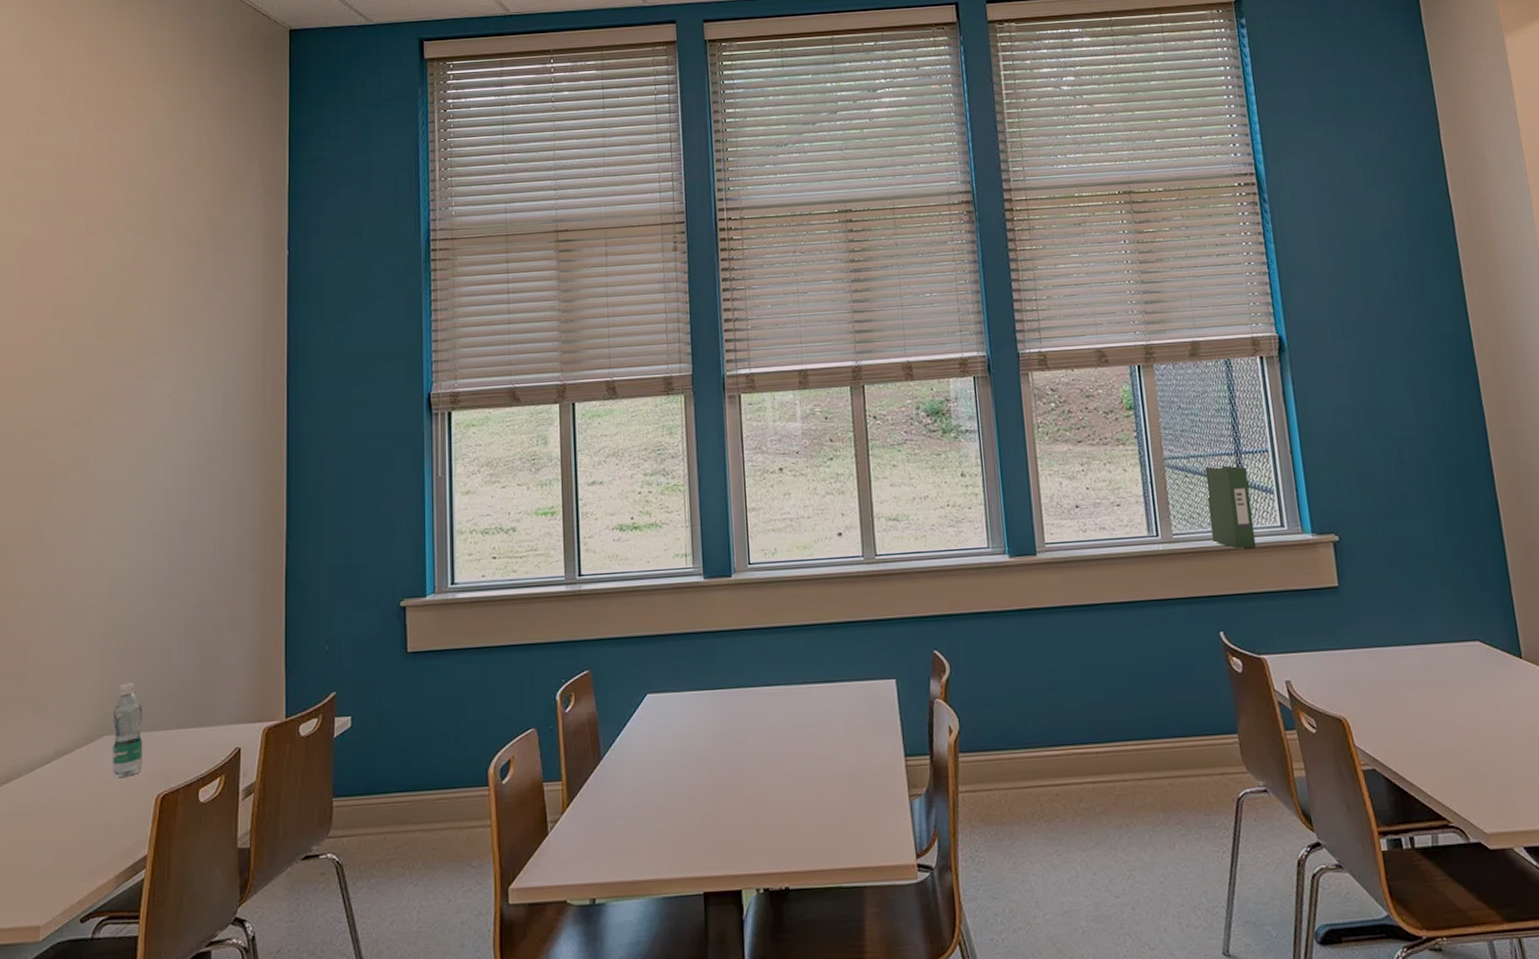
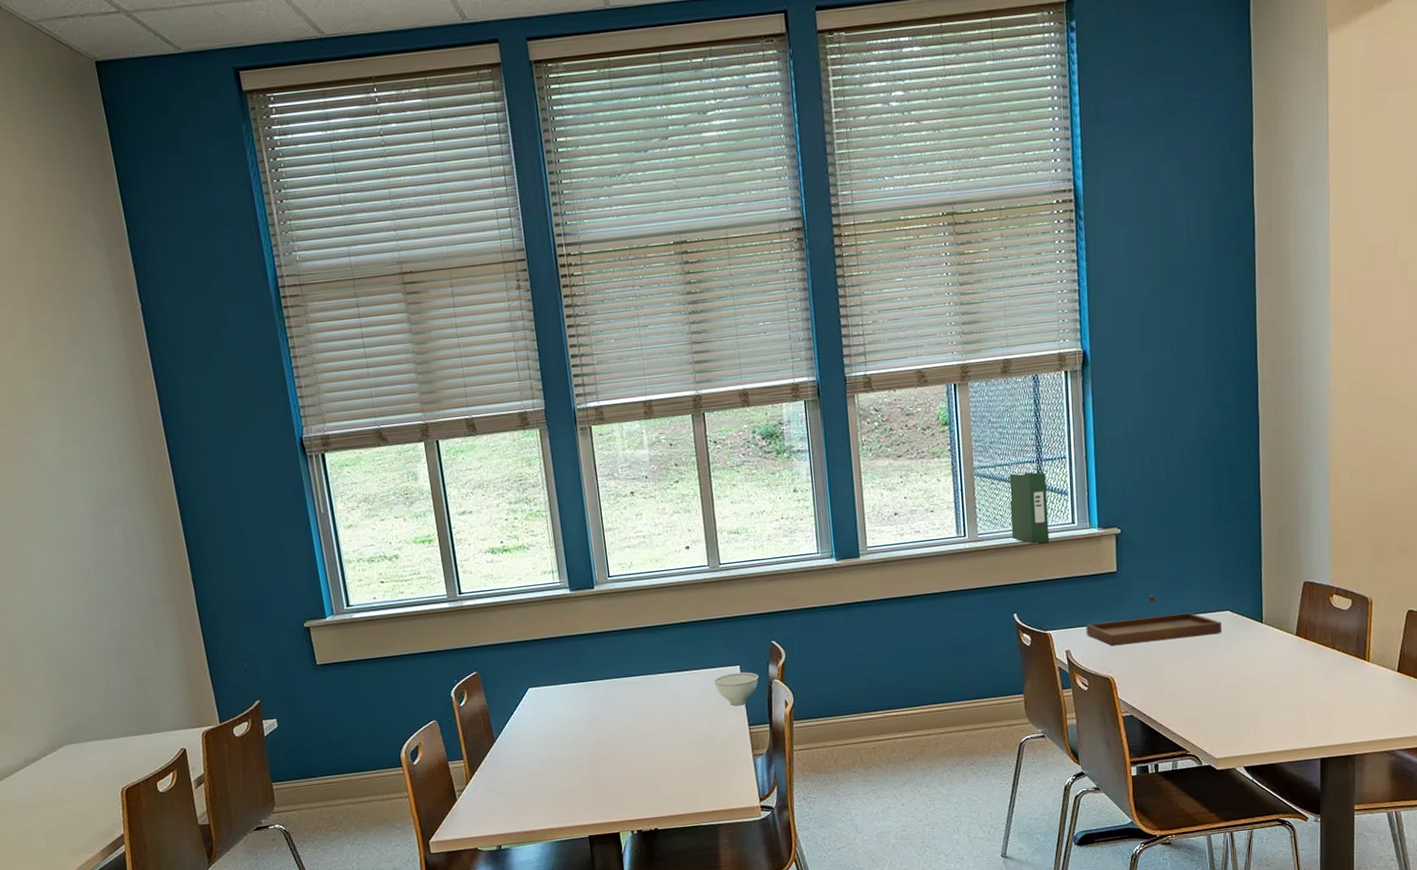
bottle: present [112,682,143,779] -> none [68,701,104,778]
bowl: none [865,687,918,730] -> present [714,672,759,706]
tray: none [1307,616,1473,678] -> present [1085,594,1222,646]

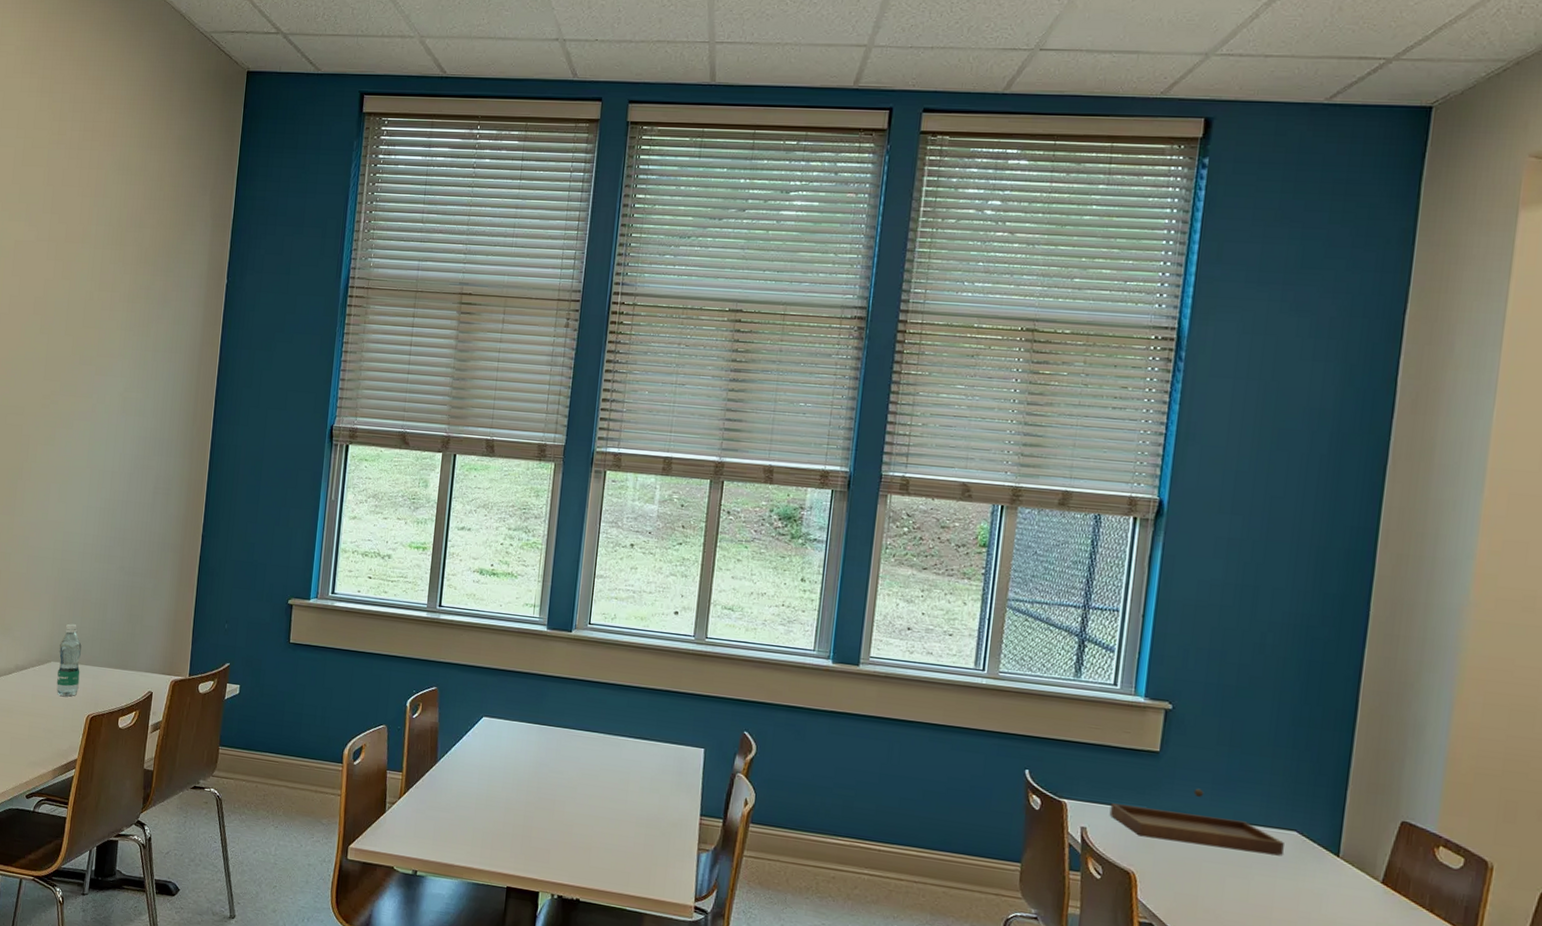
bottle: none [68,701,104,778] -> present [56,623,82,697]
bowl: present [714,672,759,706] -> none [673,753,722,792]
binder: present [1008,471,1050,544] -> none [1038,614,1092,700]

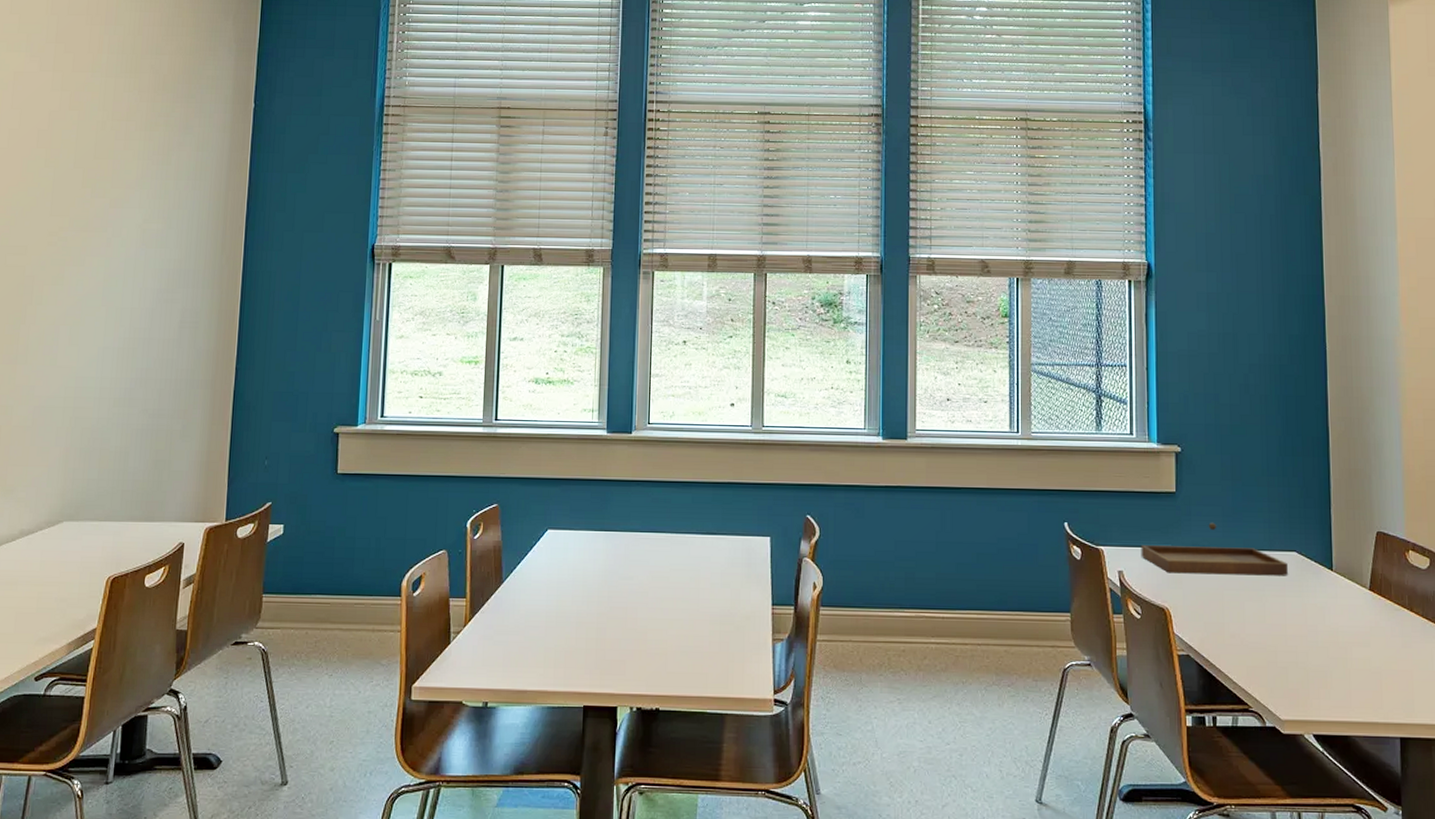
bottle: present [56,623,82,697] -> none [70,477,99,560]

